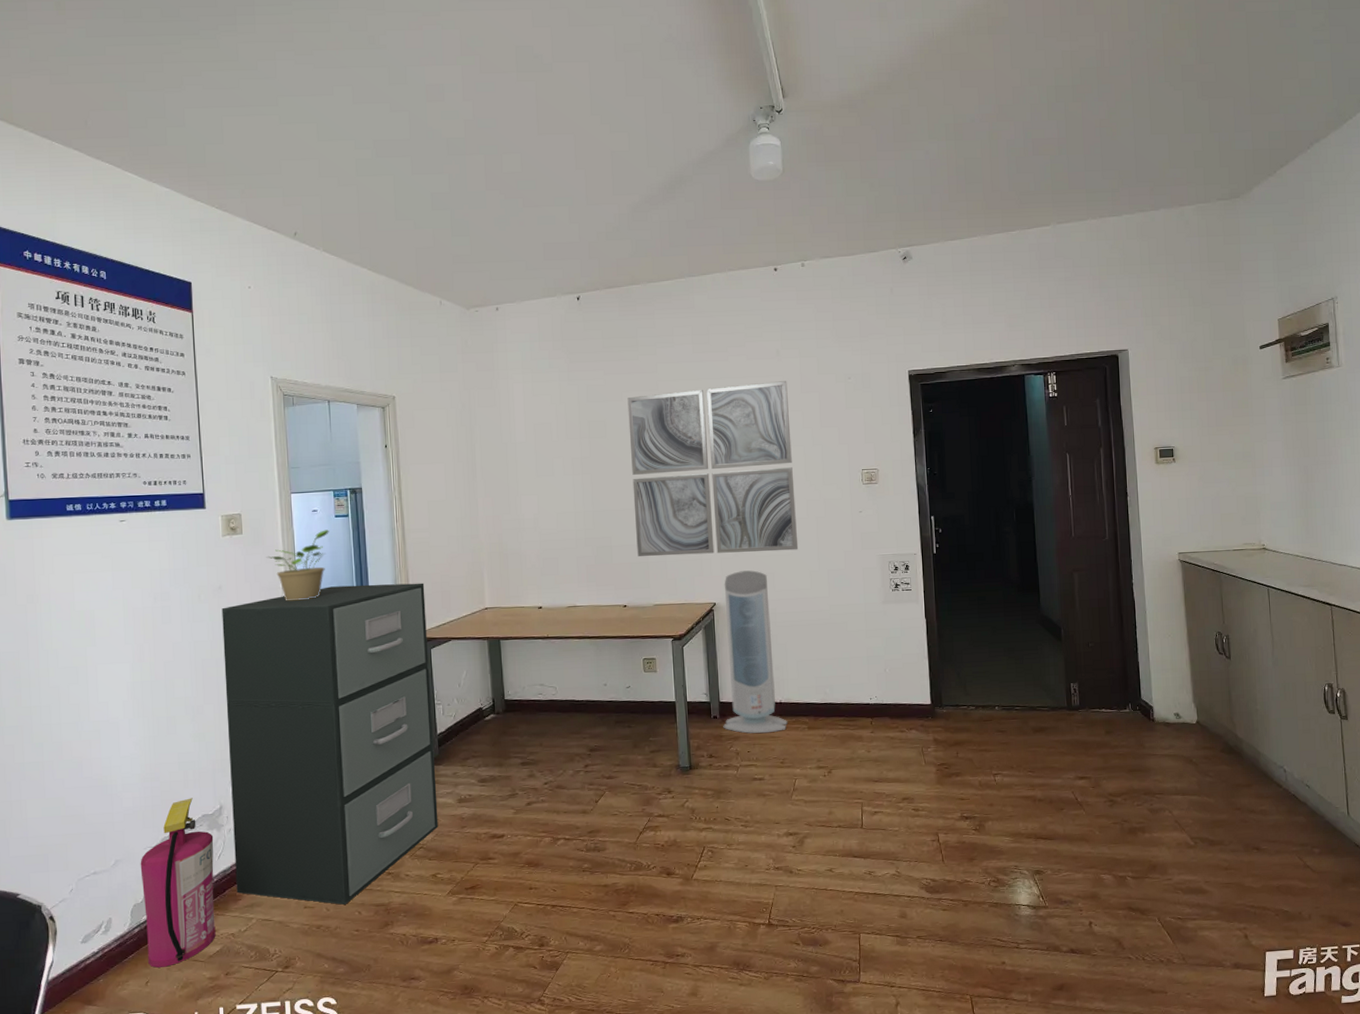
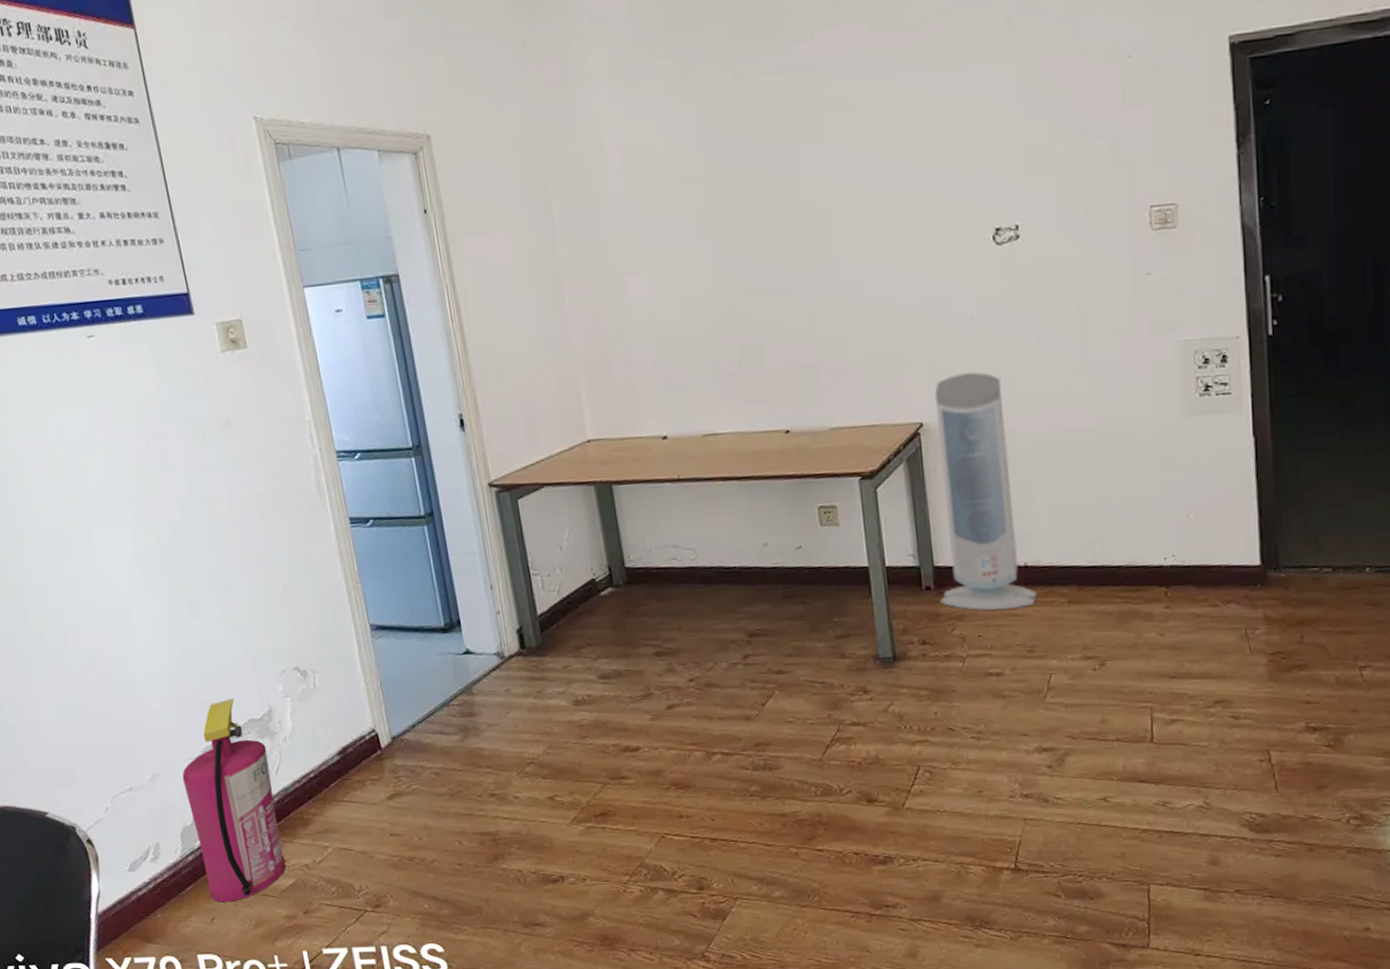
filing cabinet: present [221,583,439,905] -> none [234,407,551,833]
potted plant: present [266,530,329,601] -> none [282,337,363,439]
wall art: present [627,381,799,557] -> none [773,68,1049,358]

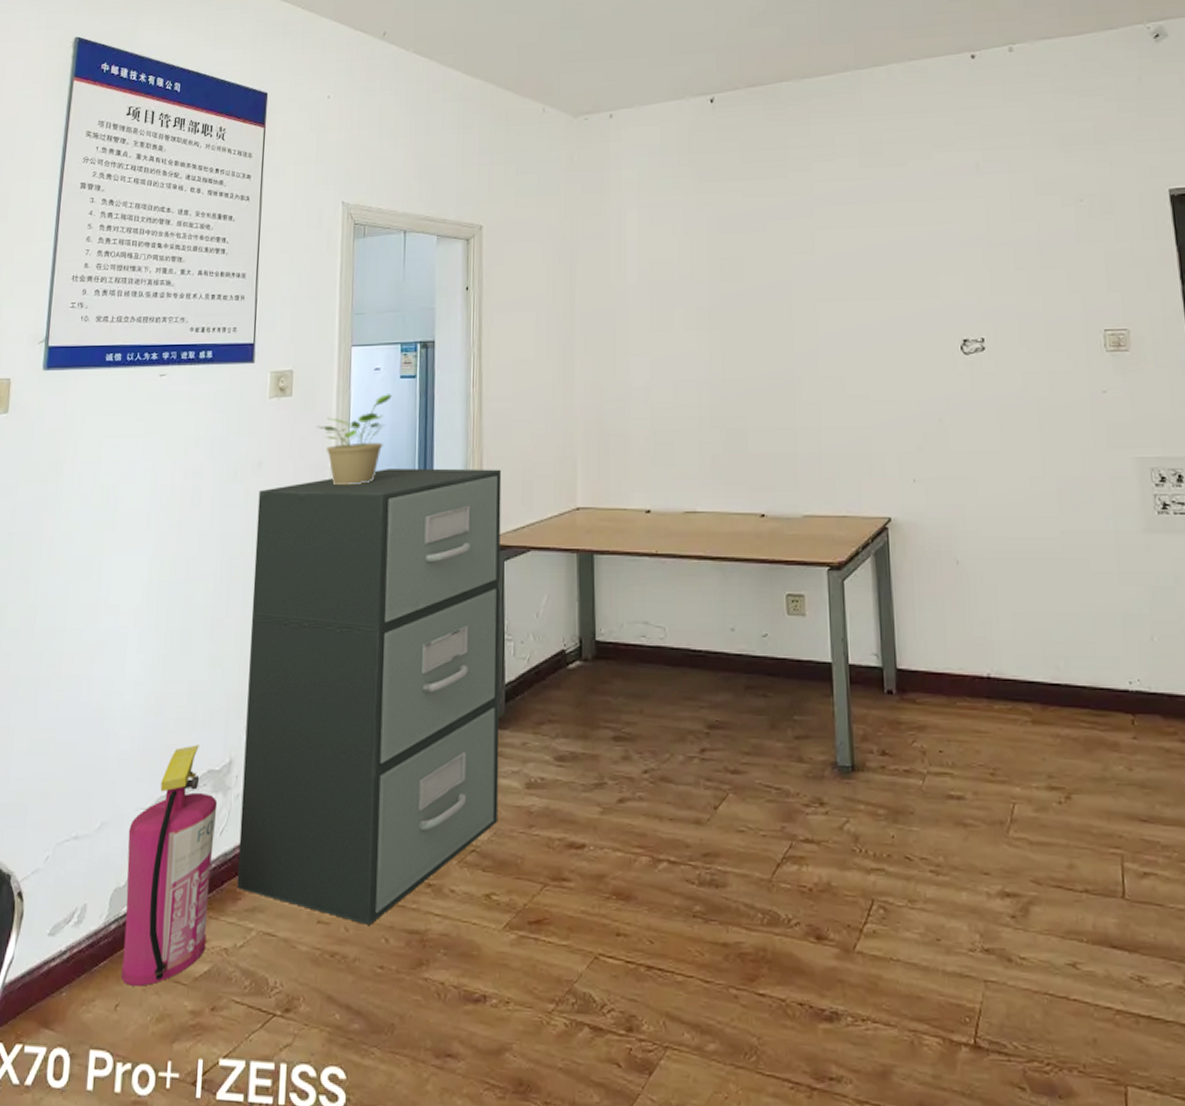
filing cabinet: none [234,407,551,833] -> present [236,468,502,925]
potted plant: none [282,337,363,439] -> present [316,394,392,486]
air purifier: present [934,372,1037,611] -> none [902,472,1000,724]

